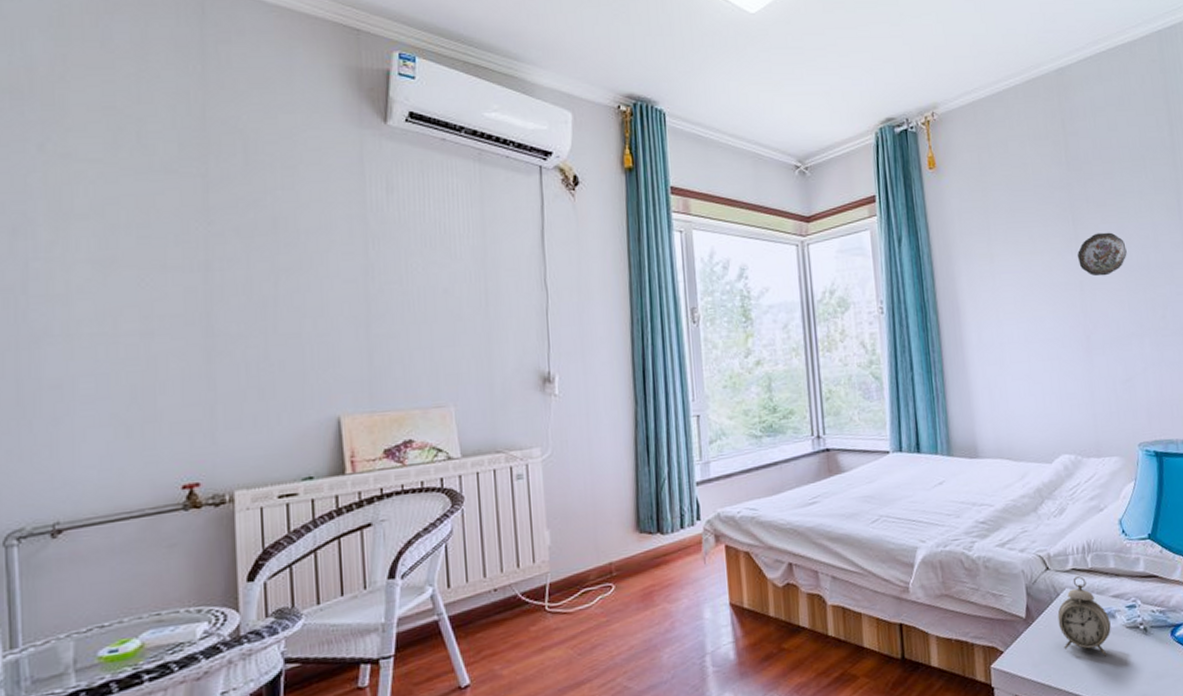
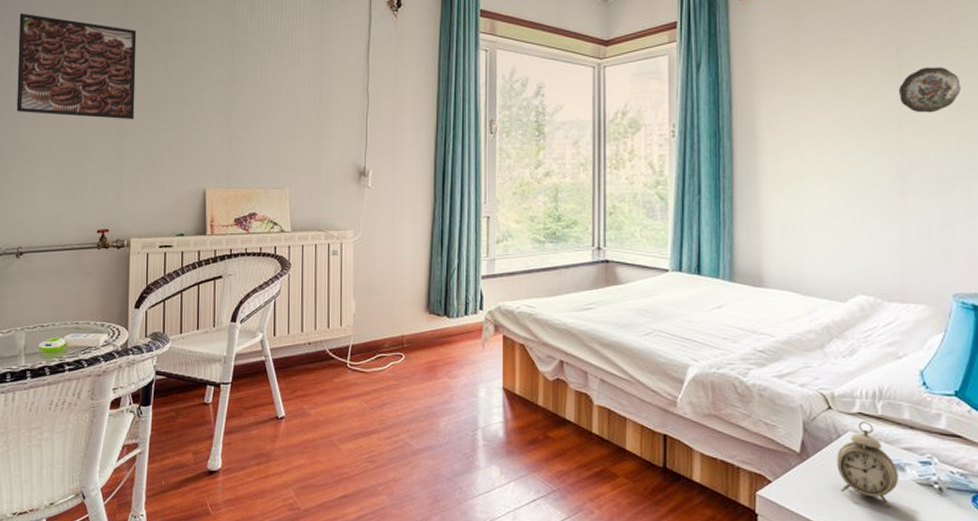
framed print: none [35,201,229,338] -> present [16,13,137,120]

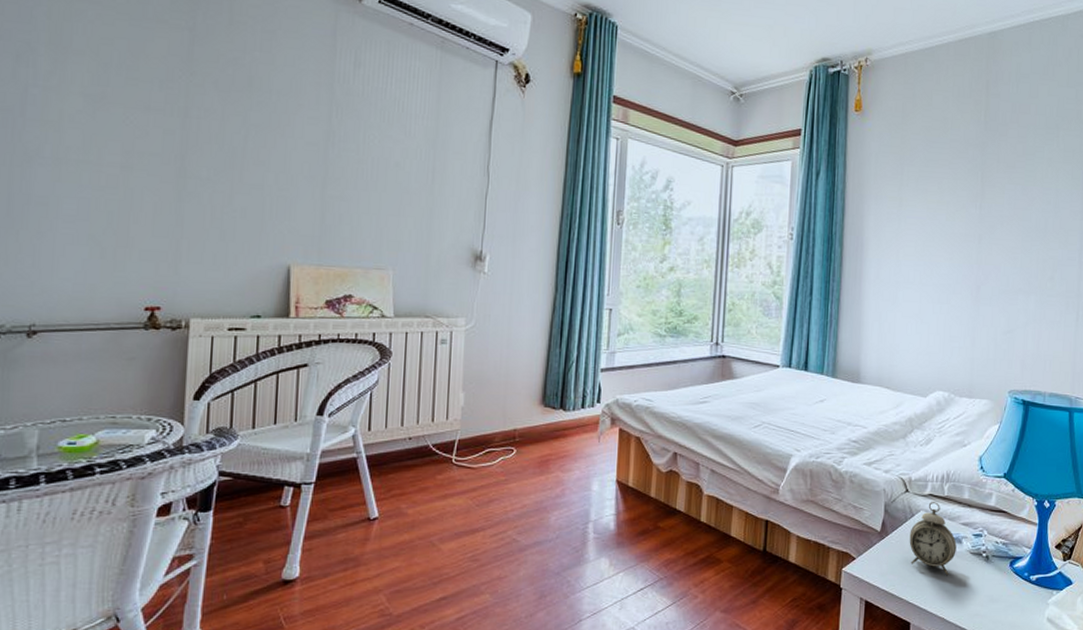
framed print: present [16,13,137,120] -> none [31,33,206,180]
decorative plate: present [899,67,961,113] -> none [981,192,1028,233]

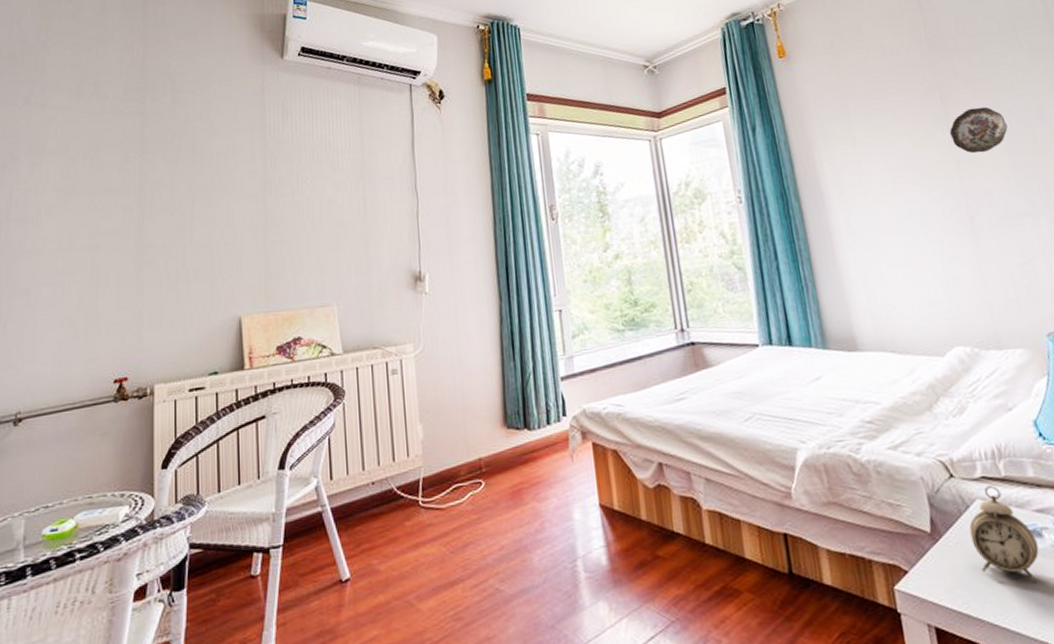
decorative plate: none [981,192,1028,233] -> present [950,107,1008,154]

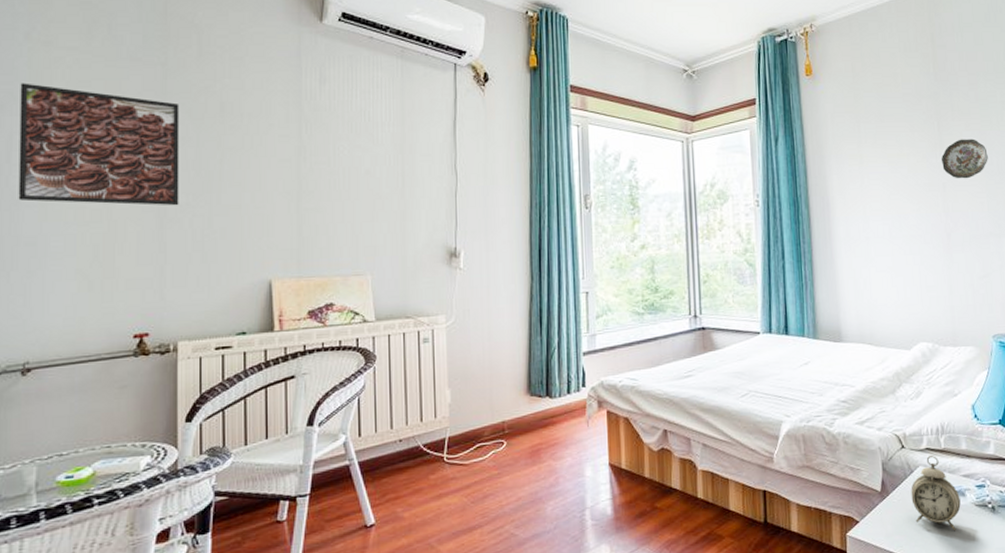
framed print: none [15,143,156,254] -> present [18,83,179,206]

